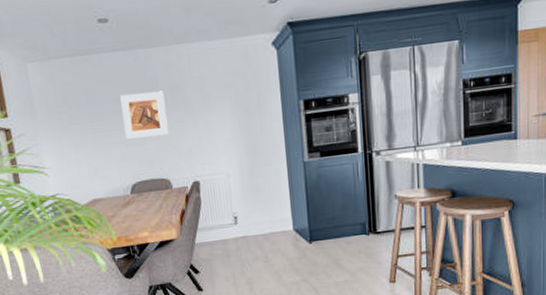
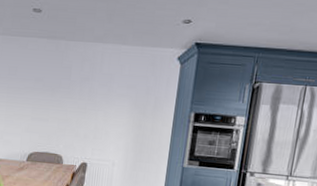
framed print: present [120,91,169,139] -> none [34,75,74,118]

